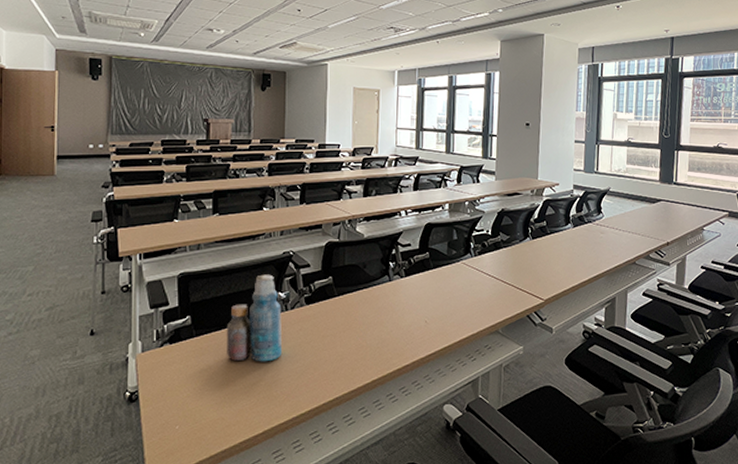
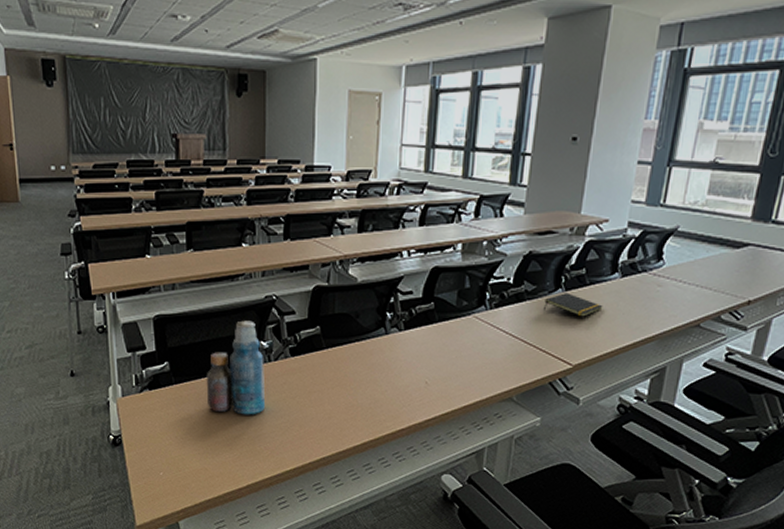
notepad: none [517,241,562,260] -> present [544,293,603,317]

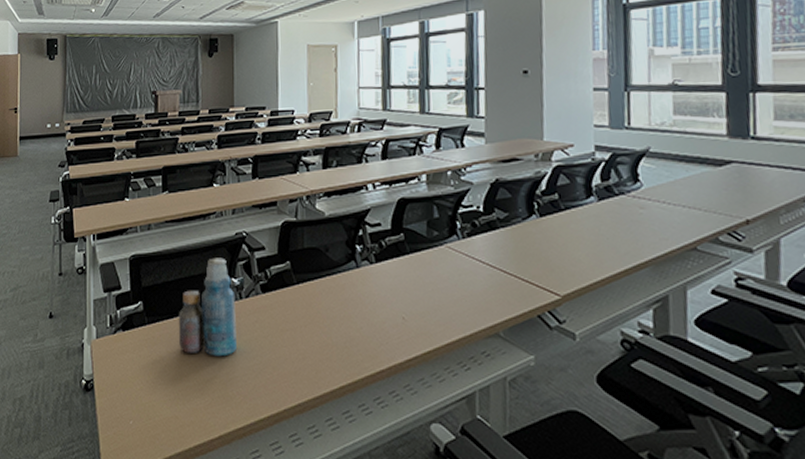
notepad: present [544,293,603,317] -> none [519,219,584,244]

